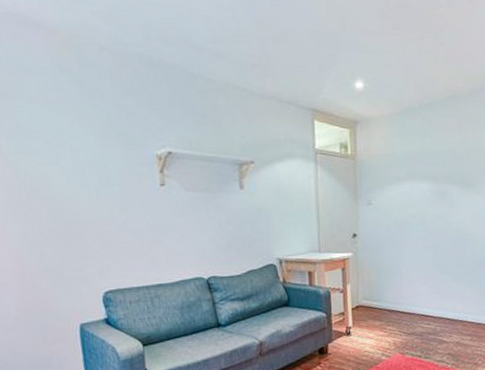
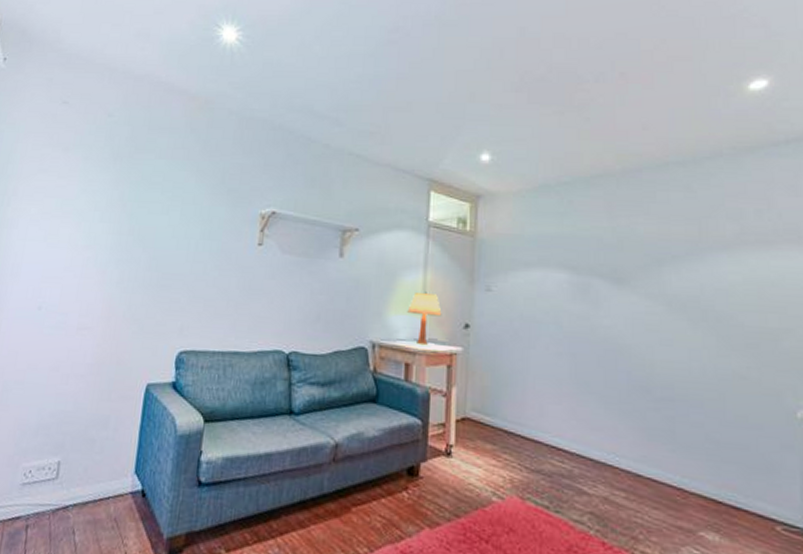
table lamp: none [305,211,334,256] -> present [407,292,442,346]

